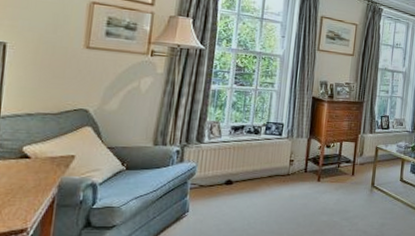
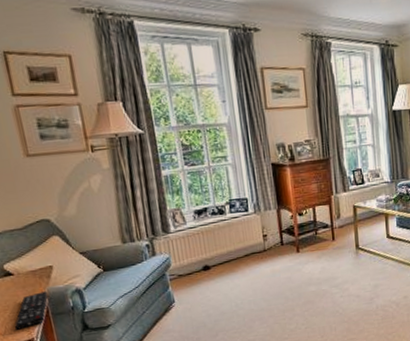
remote control: none [11,180,60,217] -> present [15,291,48,330]

